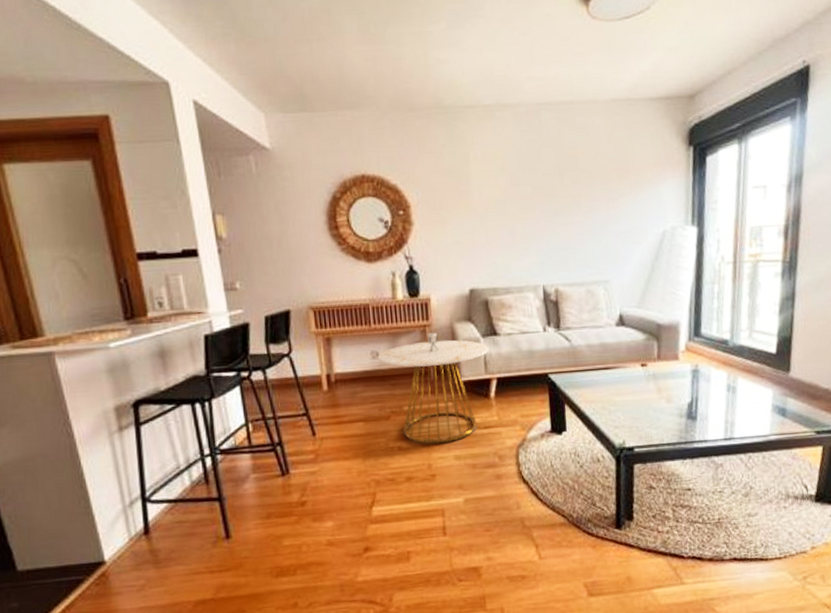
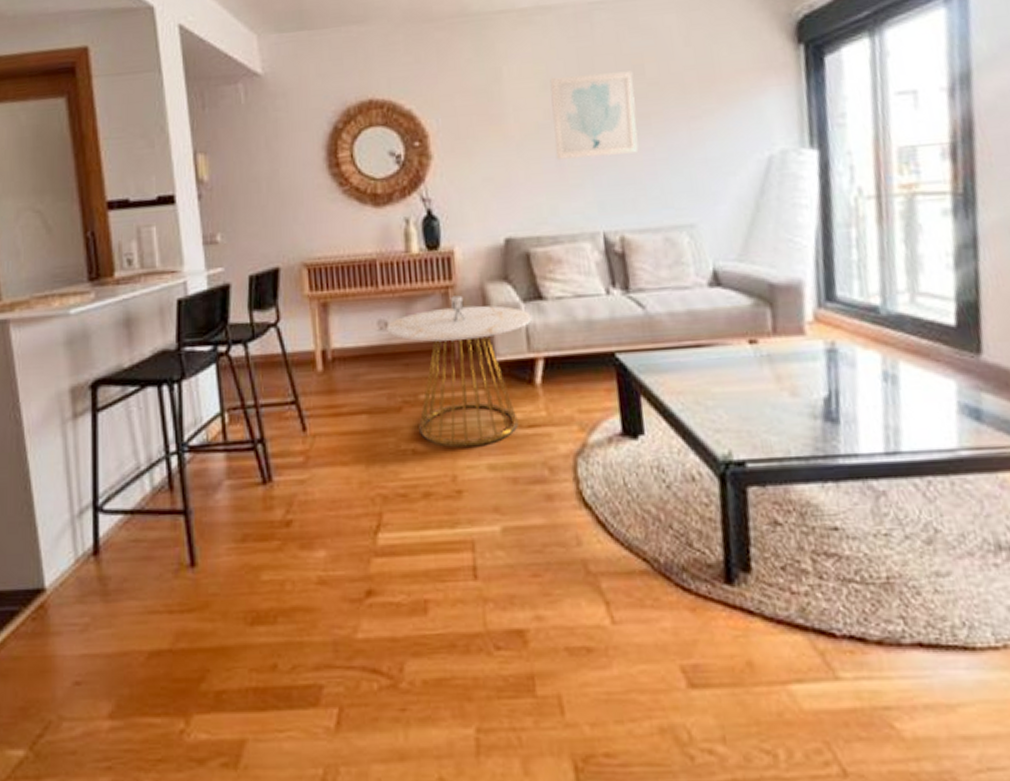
wall art: none [506,161,571,230] -> present [550,71,639,161]

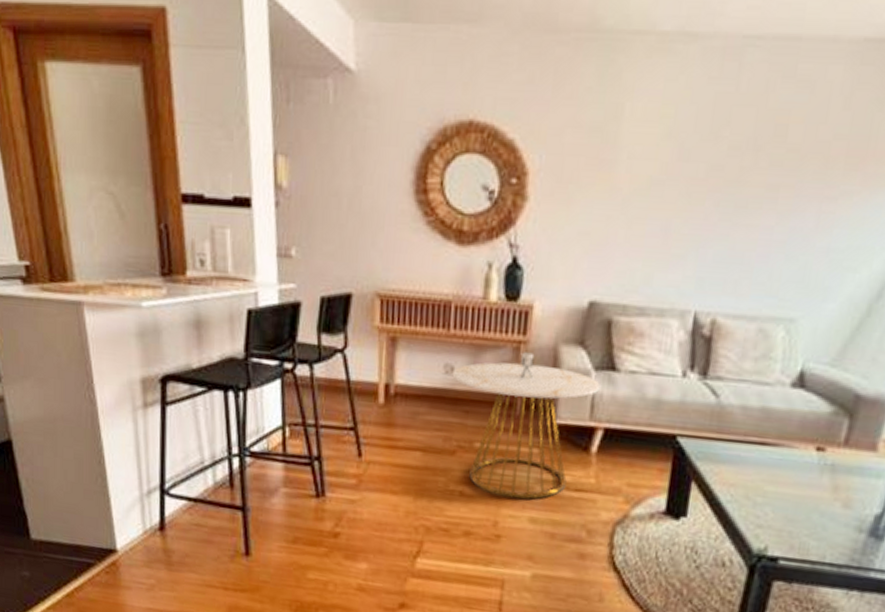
wall art: present [550,71,639,161] -> none [662,126,774,229]

